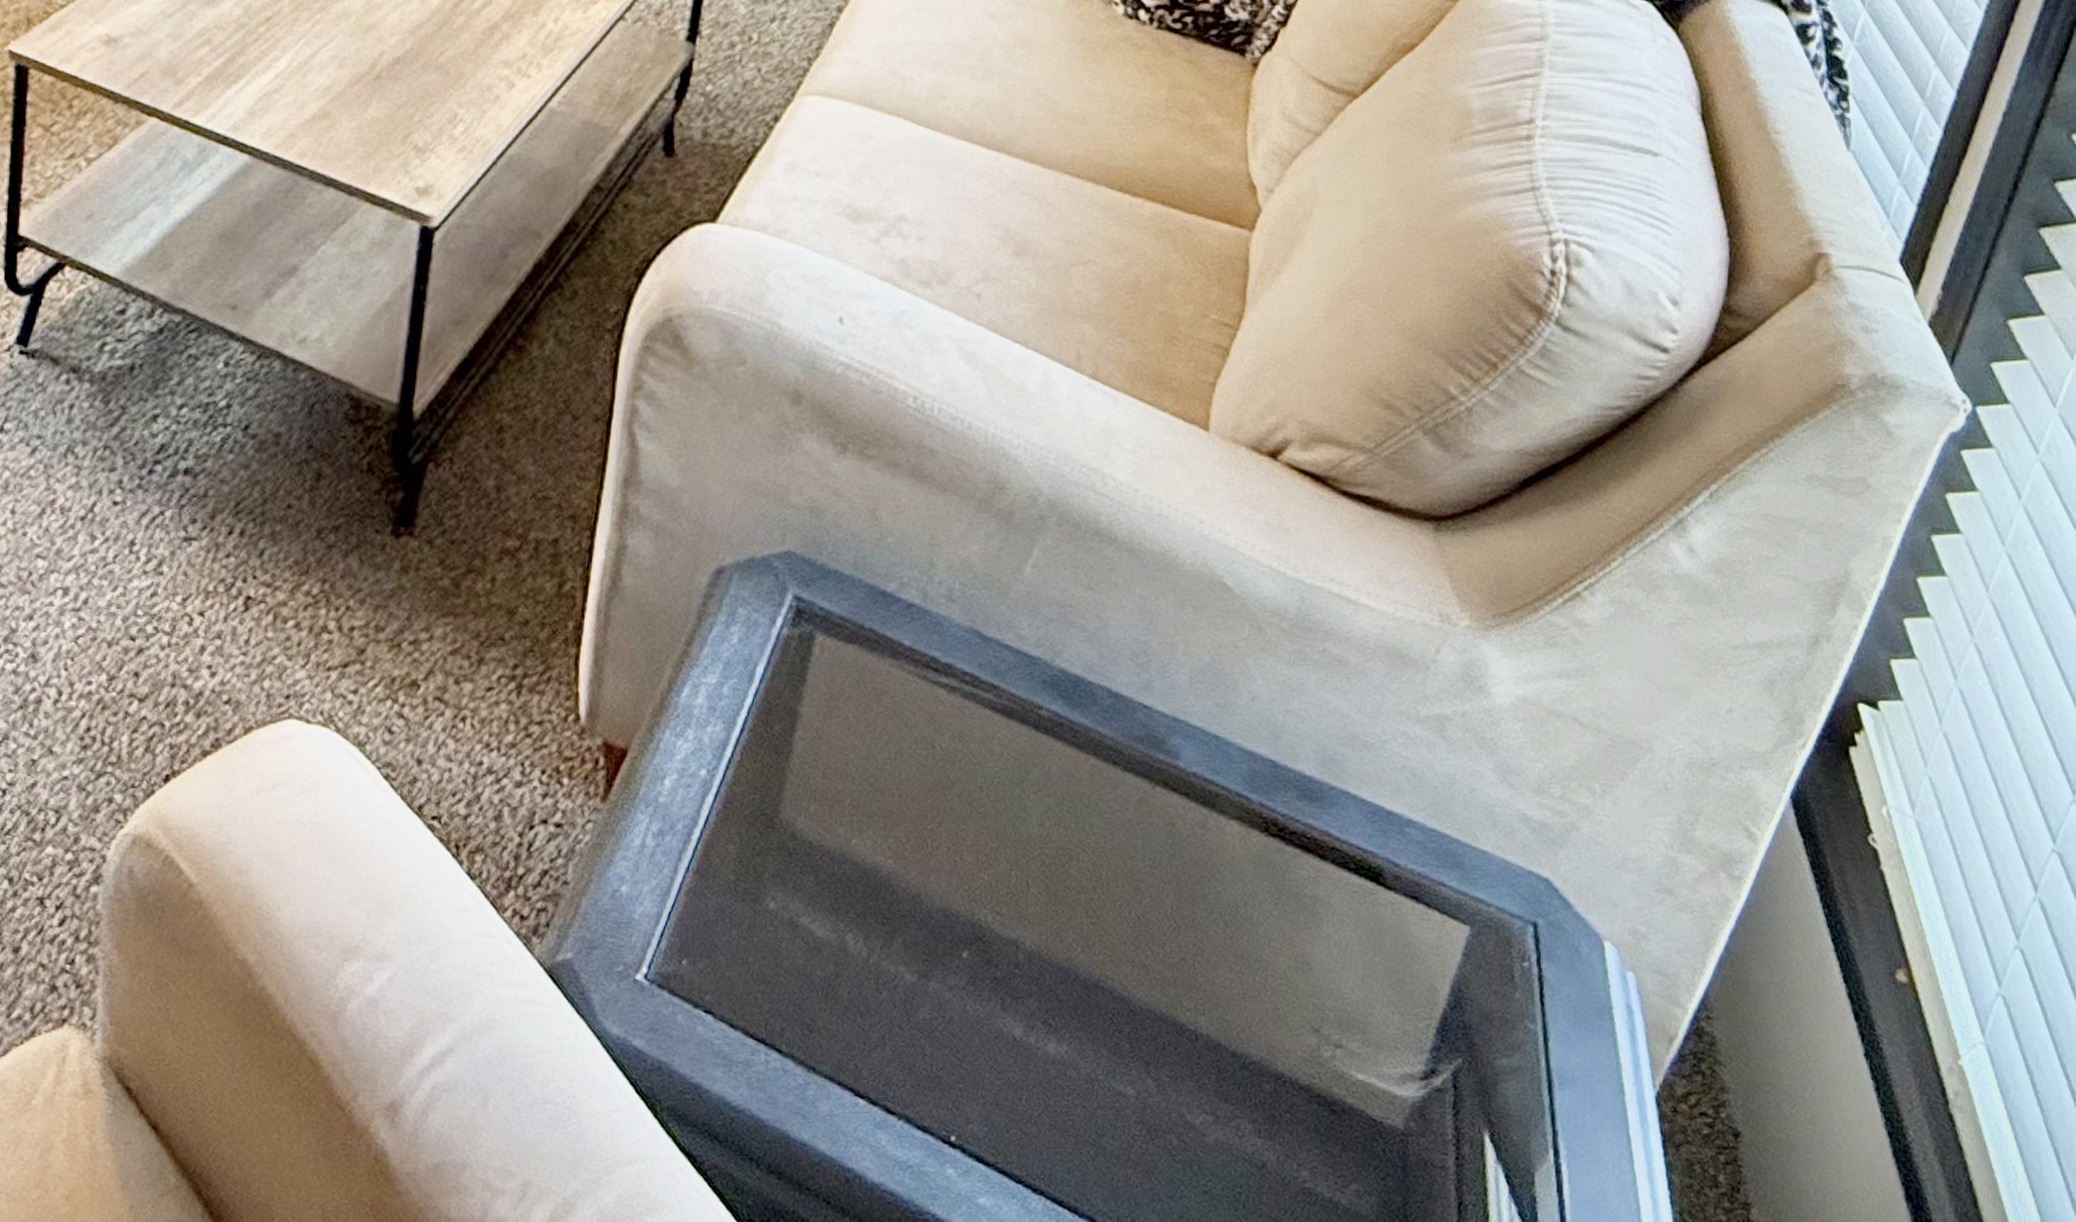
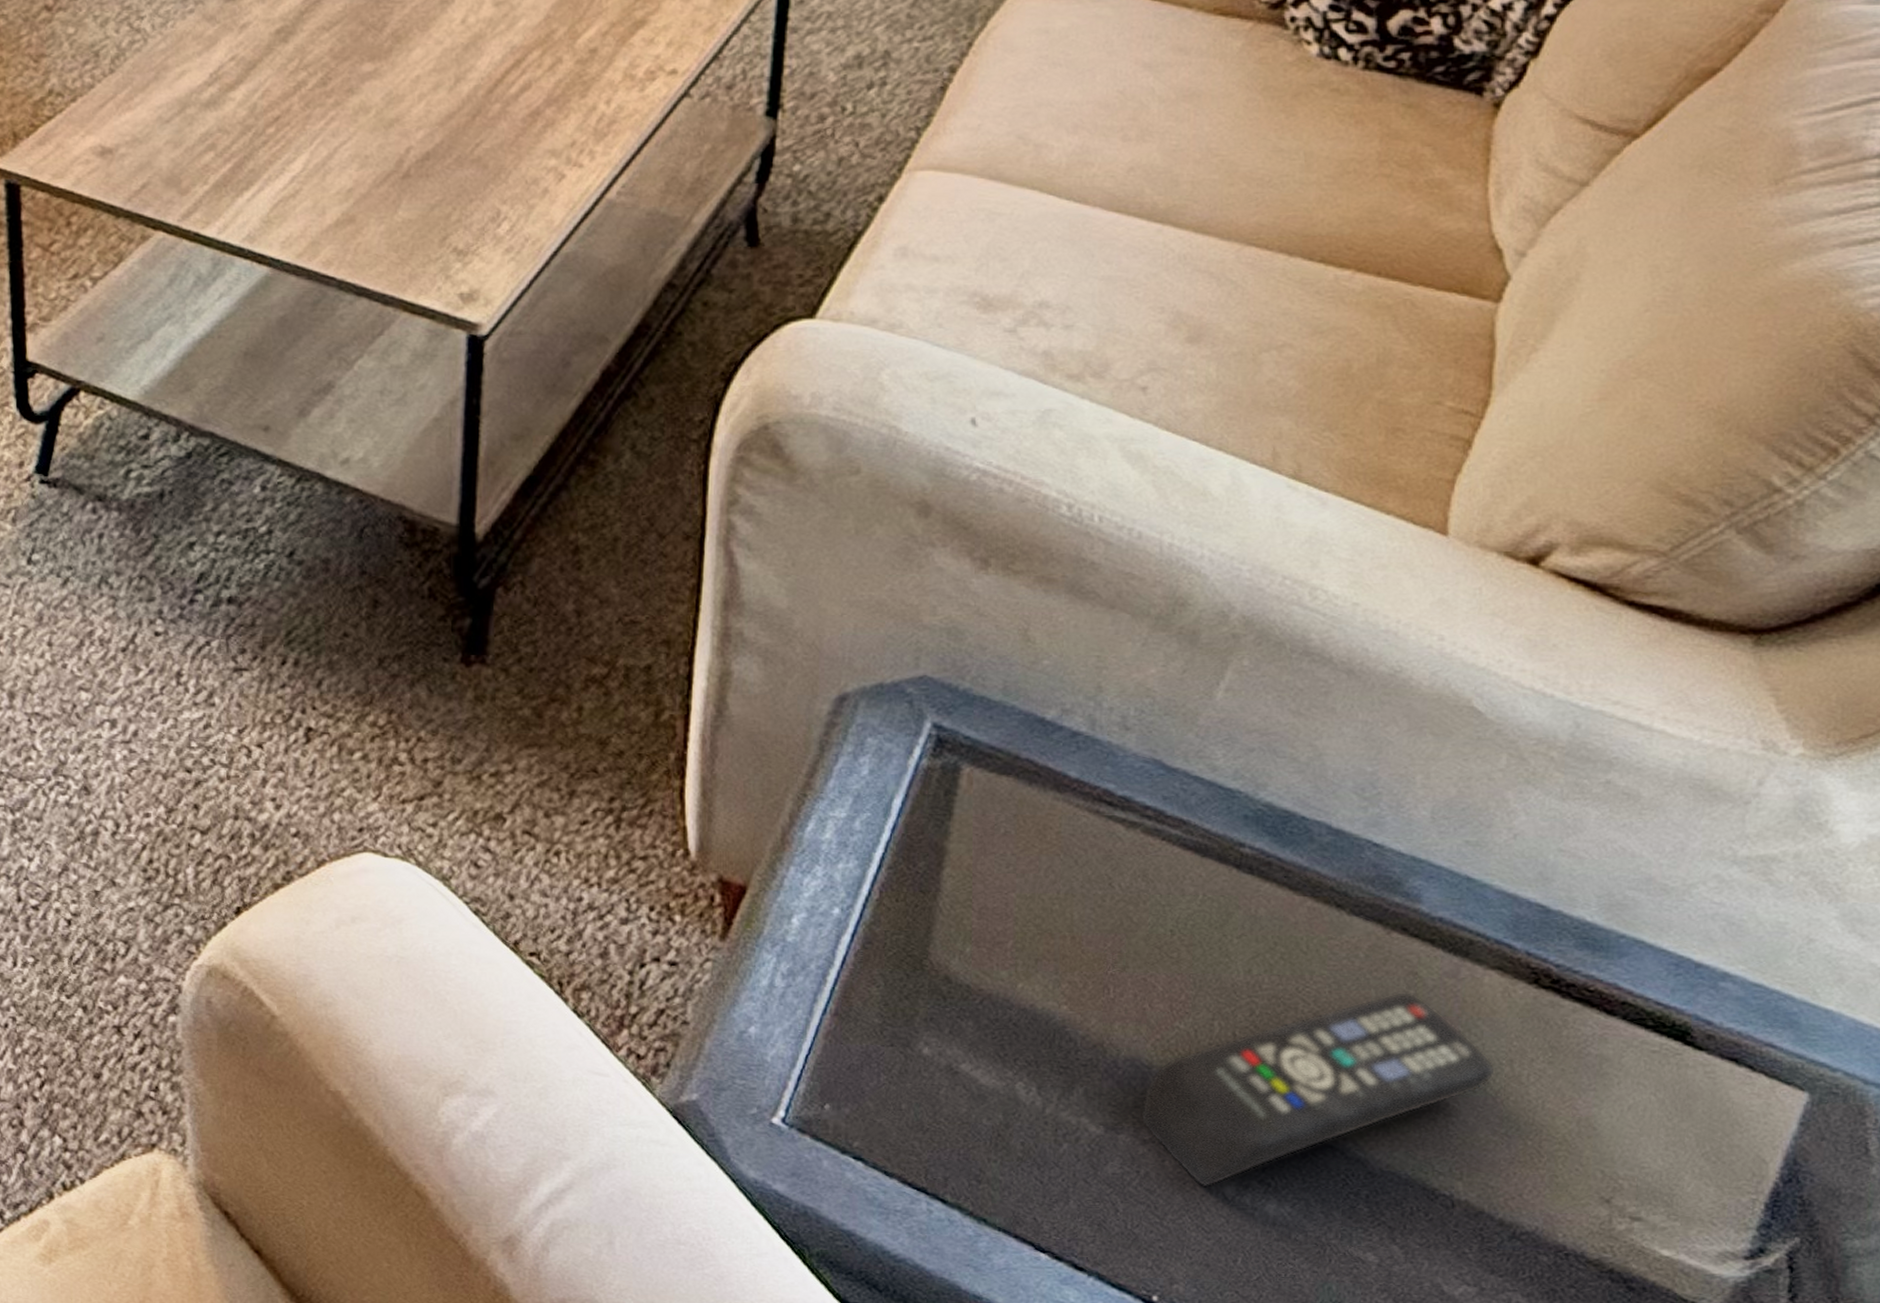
remote control: none [947,841,1234,1031] -> present [1139,991,1496,1189]

